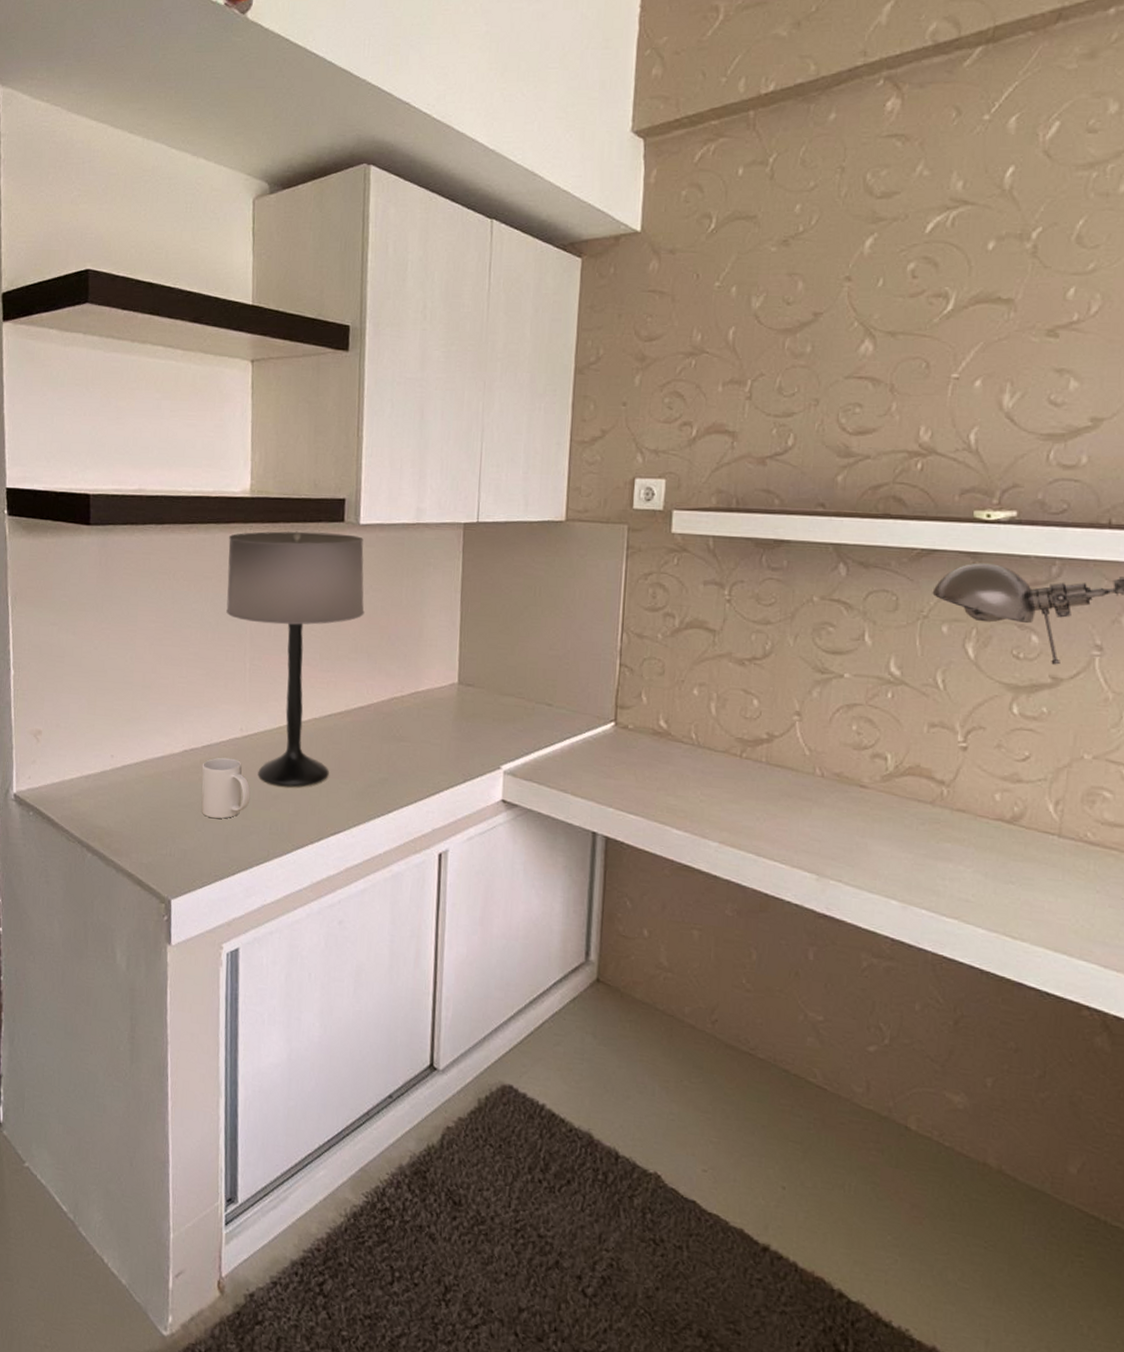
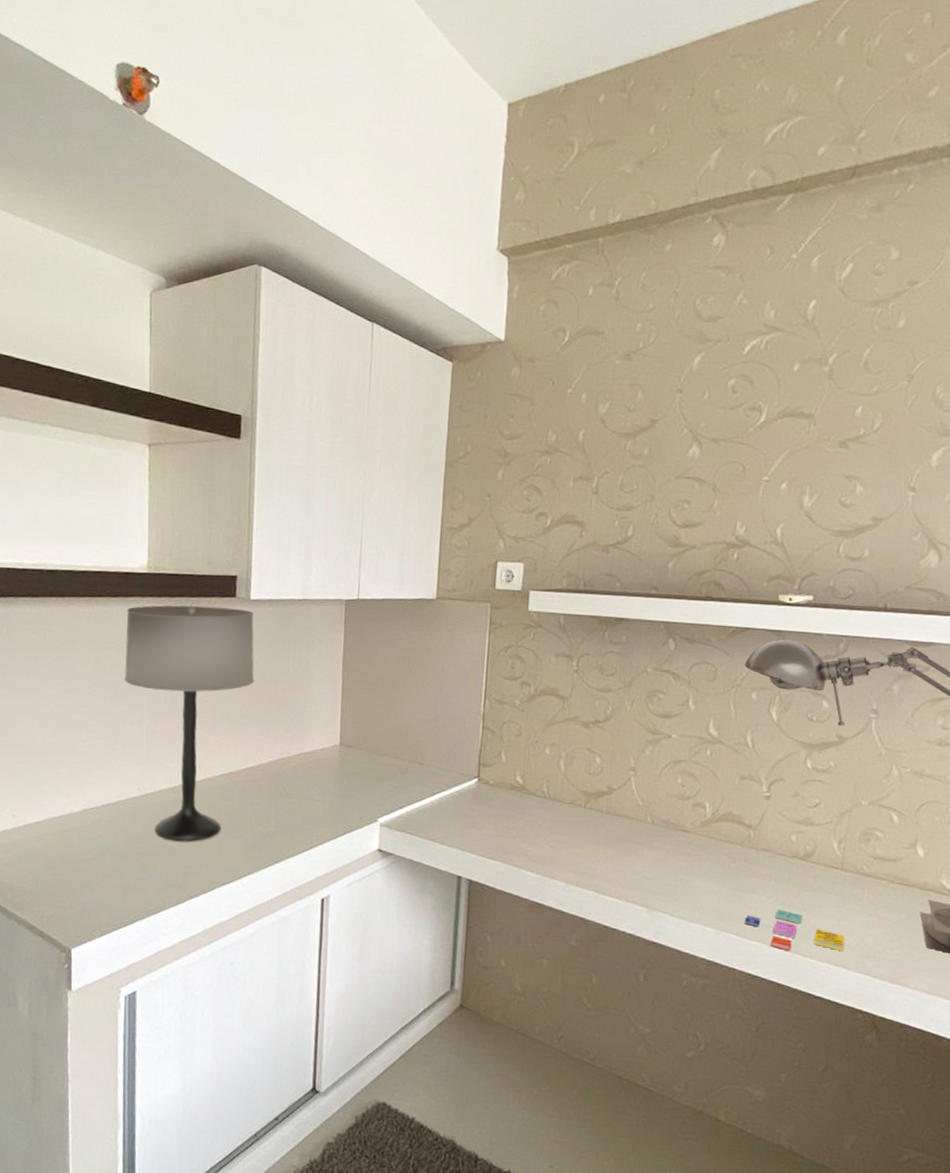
mug: present [201,757,251,819] -> none [100,815,148,873]
books: none [937,882,1065,935] -> present [744,910,845,952]

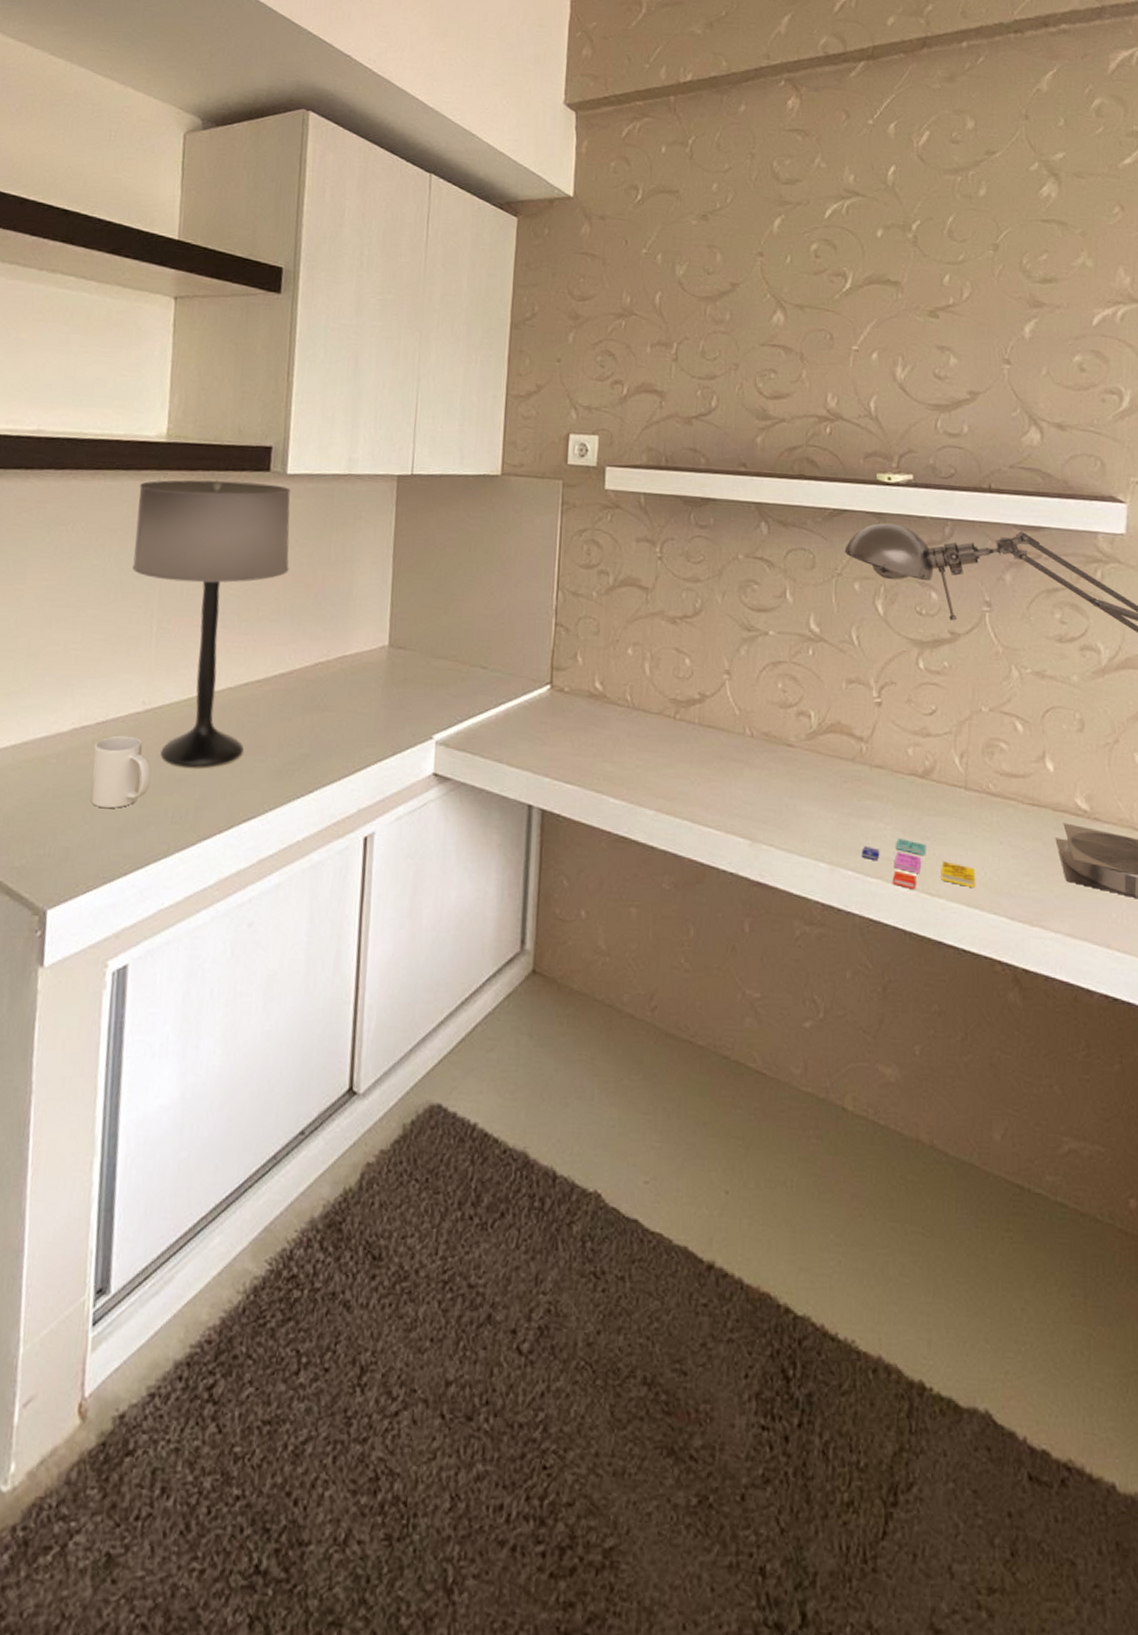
mug: none [100,815,148,873] -> present [90,735,151,809]

